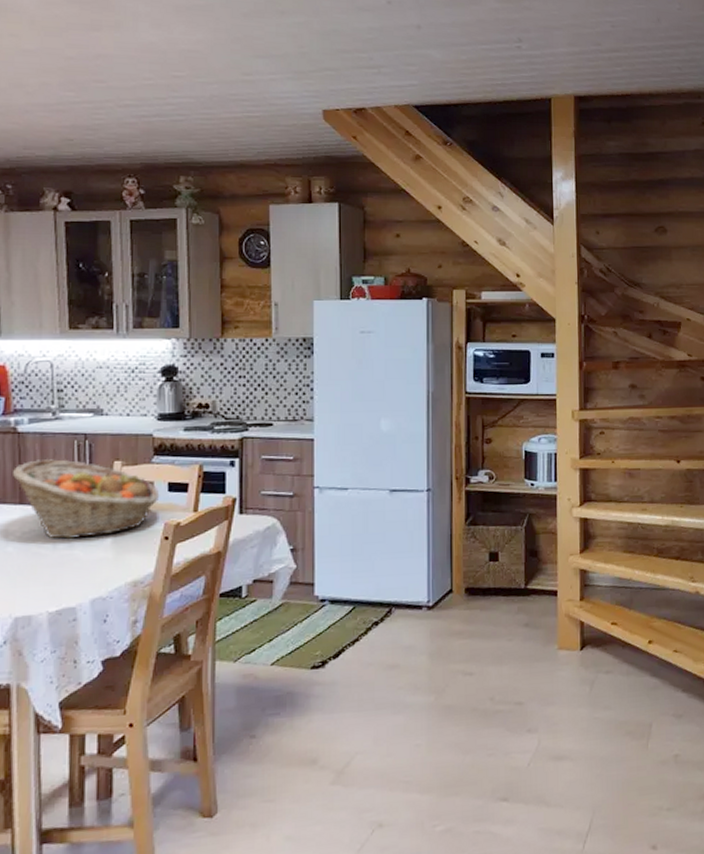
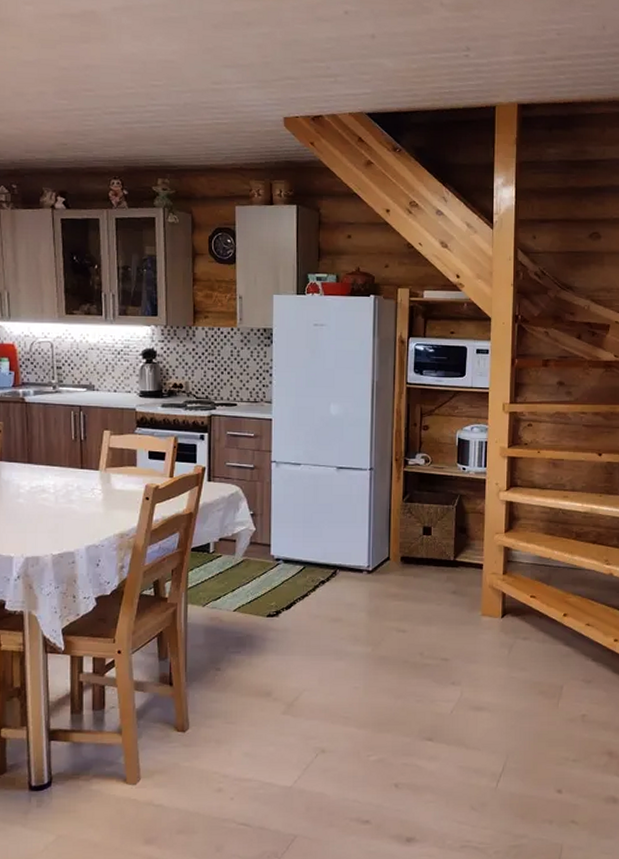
fruit basket: present [13,458,160,539] -> none [22,425,142,494]

